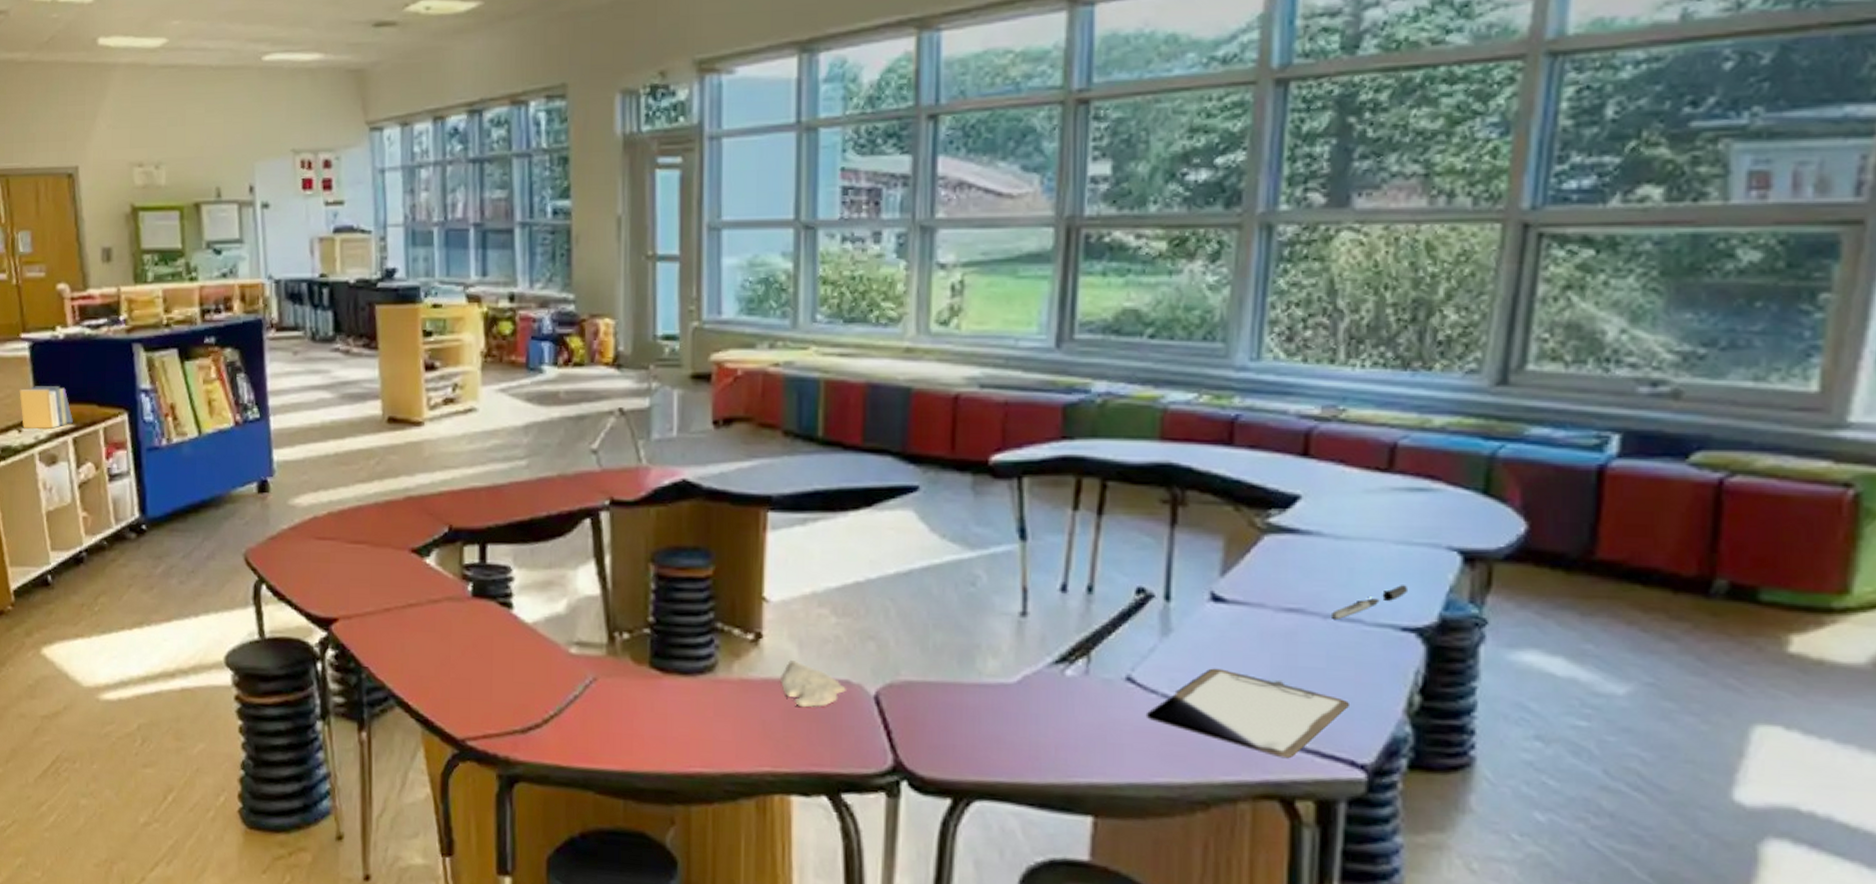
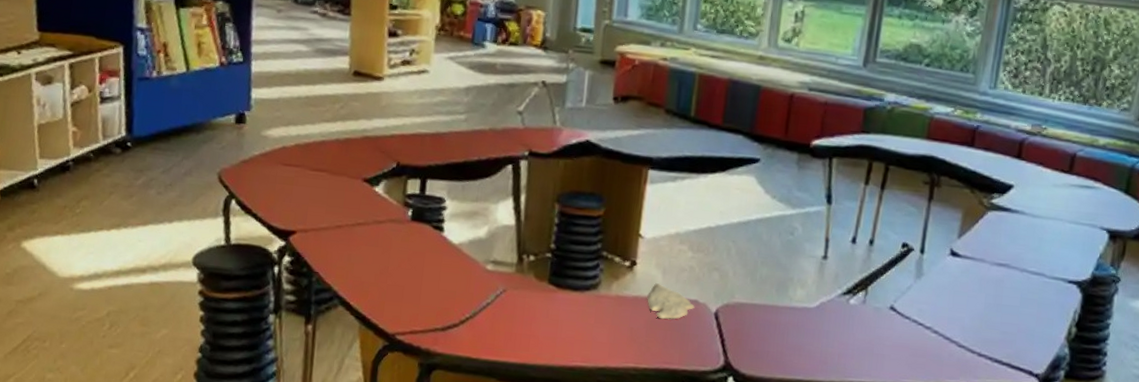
books: present [19,386,73,429] -> none [21,15,71,54]
clipboard: present [1145,668,1349,759] -> none [901,303,1032,369]
sharpie: present [1332,585,1409,619] -> none [1026,251,1075,273]

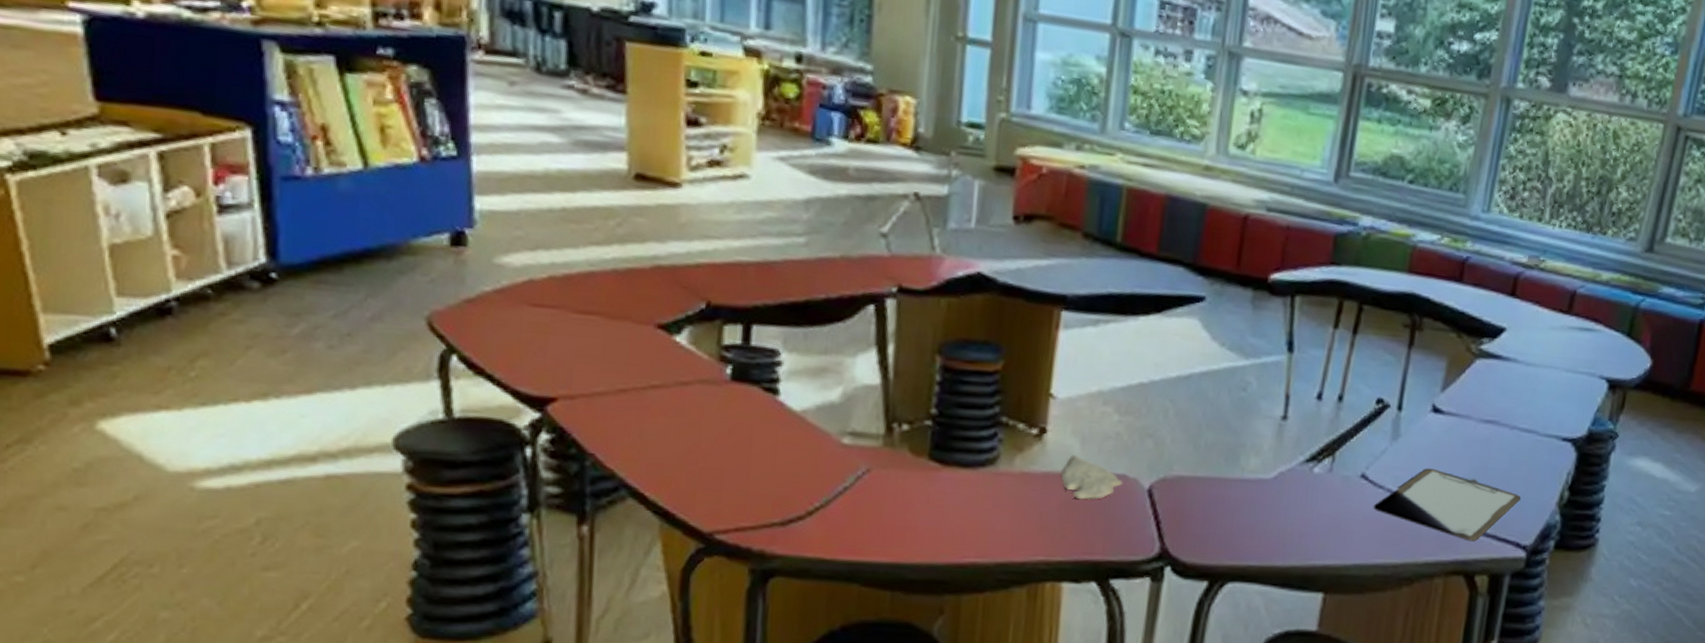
clipboard: none [901,303,1032,369] -> present [1373,468,1521,542]

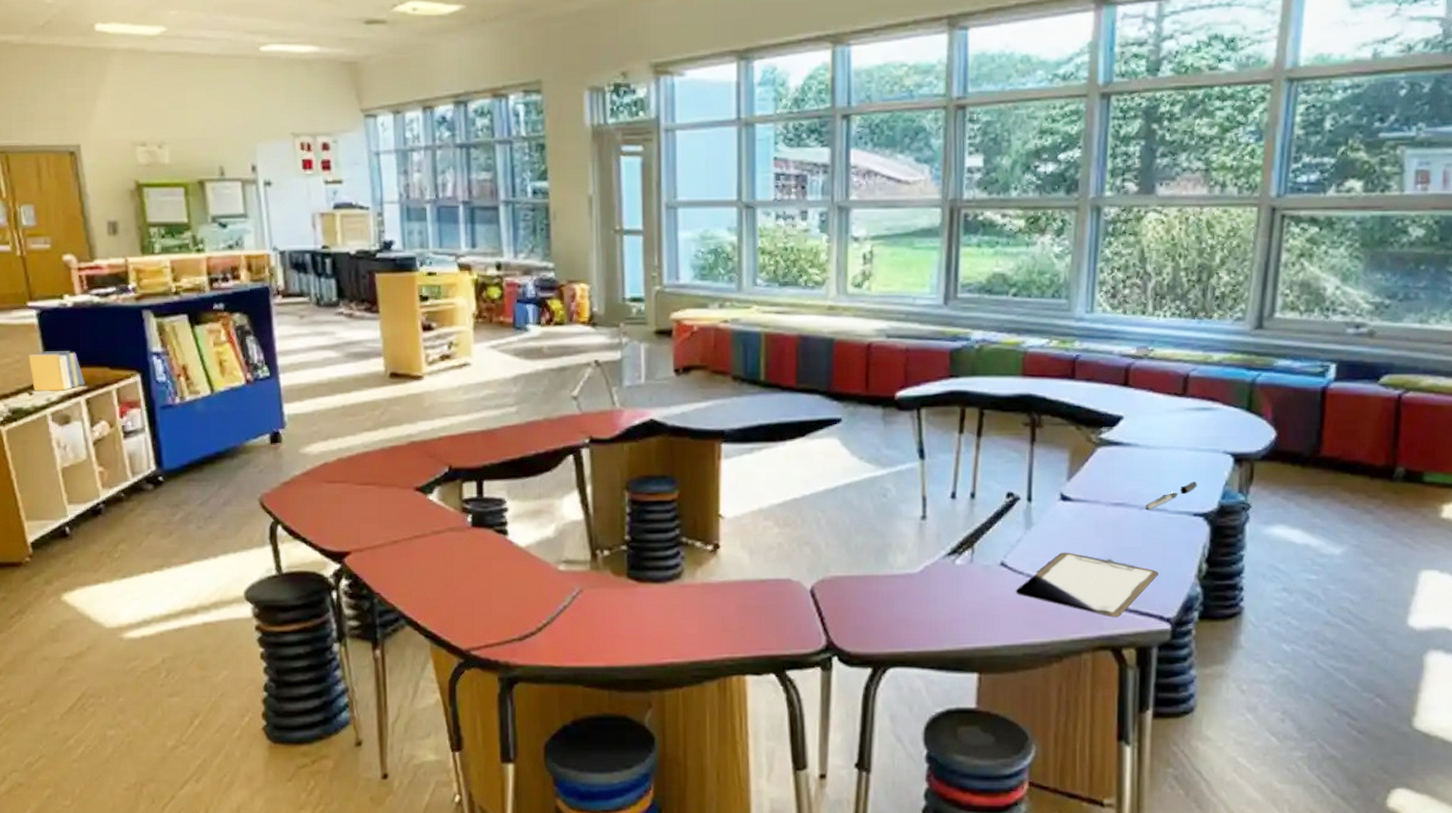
books: none [63,75,159,136] -> present [28,351,85,391]
tissue: present [1061,455,1123,501] -> none [735,565,788,603]
sharpie: none [1516,404,1571,430] -> present [1146,481,1198,510]

